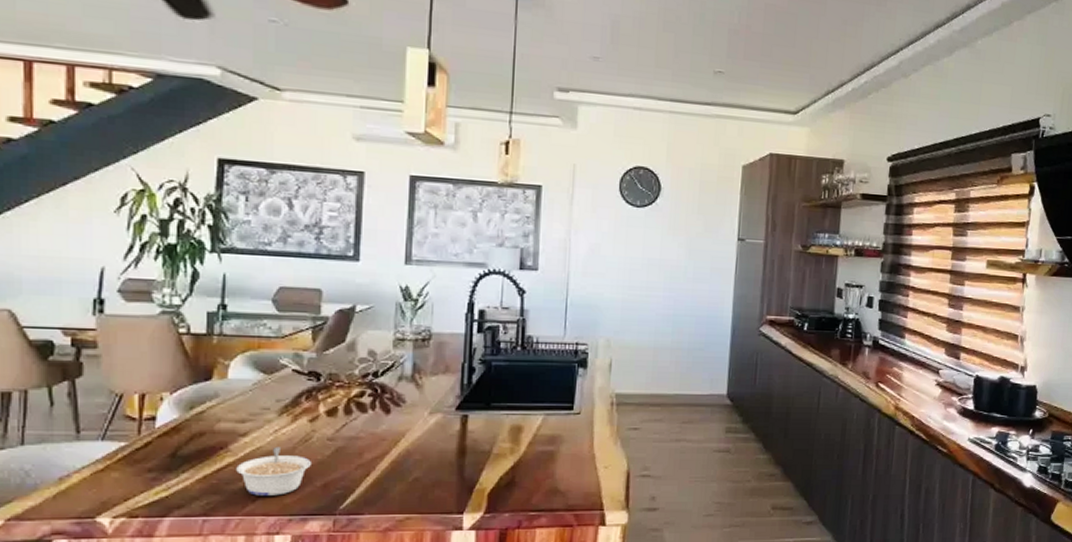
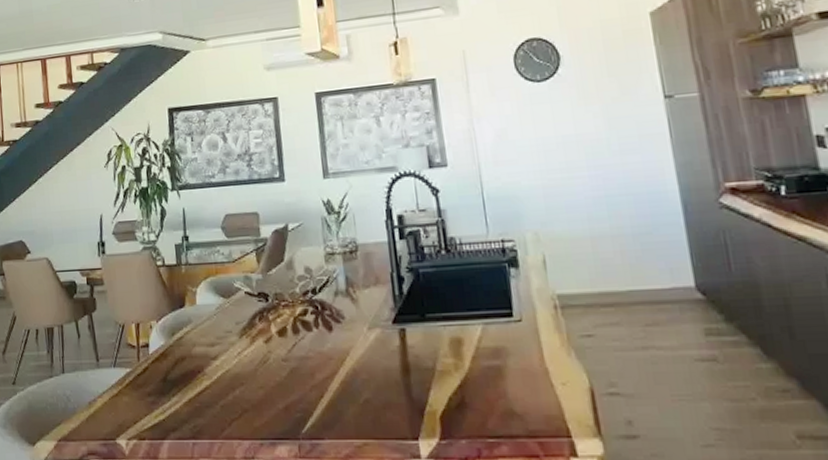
legume: present [236,446,311,496] -> none [212,369,272,419]

